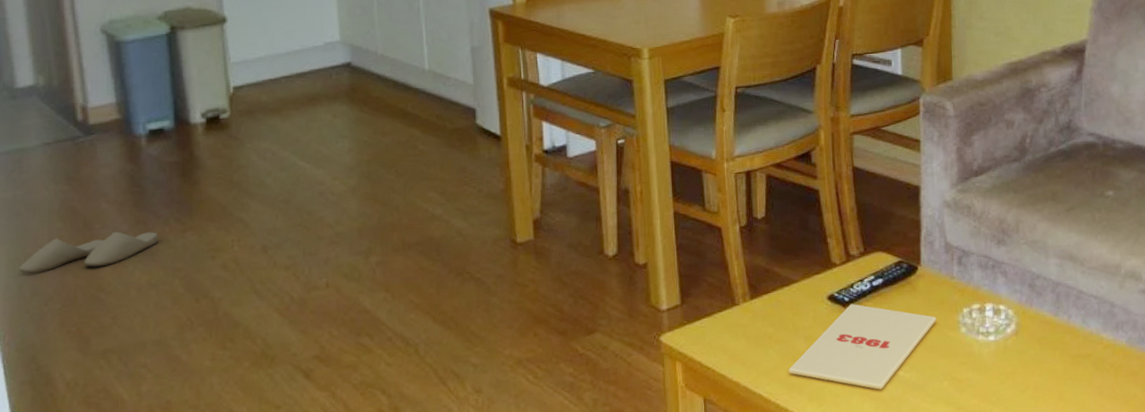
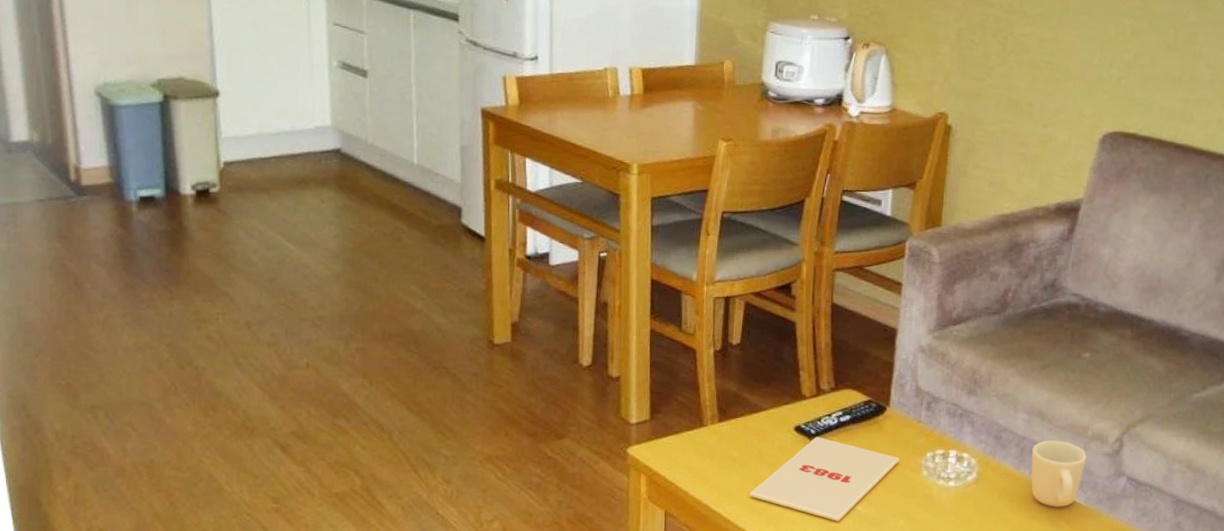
slippers: present [19,231,158,273] -> none [11,293,146,325]
mug: none [1067,282,1123,351] -> present [1031,440,1087,507]

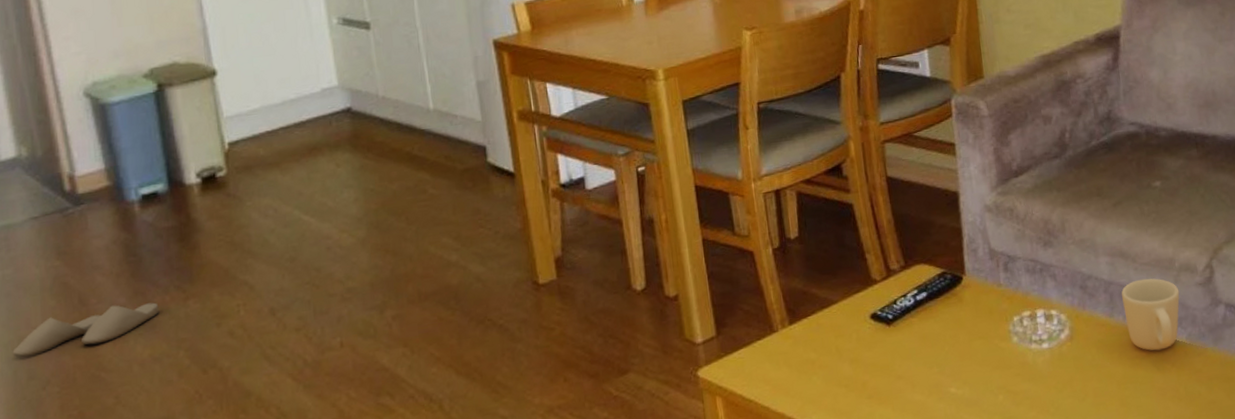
slippers: none [11,293,146,325] -> present [12,302,159,357]
magazine: present [749,437,899,522] -> none [835,321,986,410]

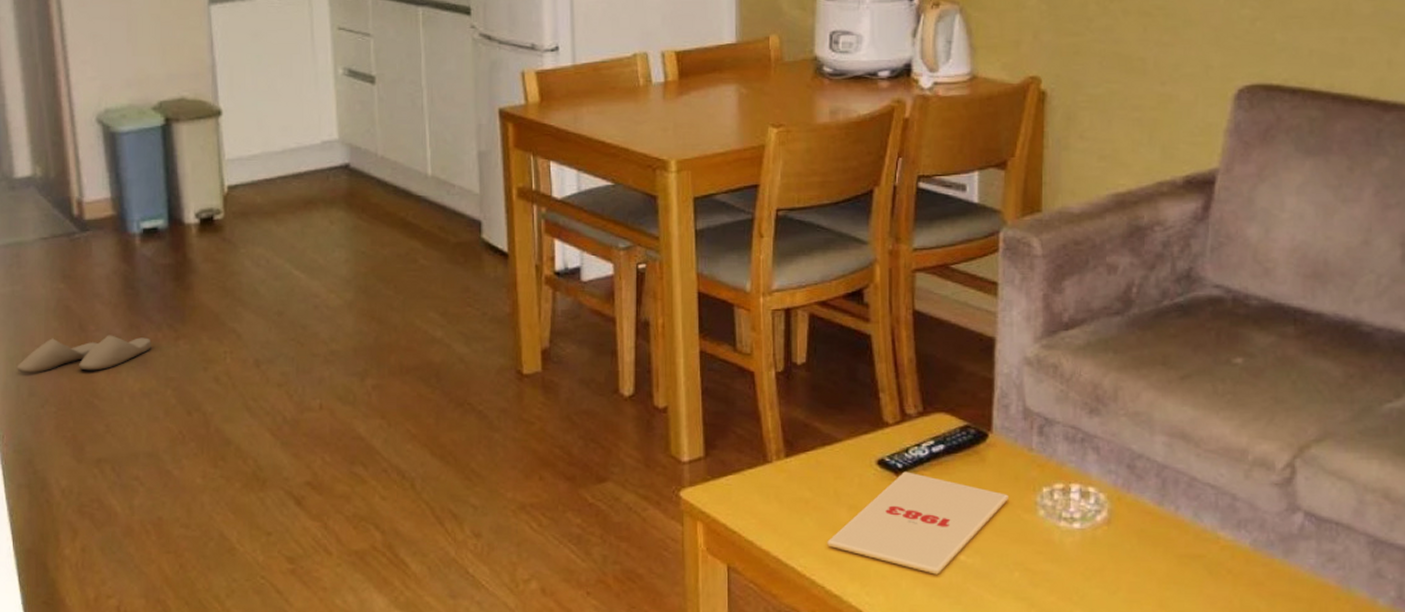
magazine: none [835,321,986,410] -> present [827,471,1008,575]
mug: present [1121,278,1180,351] -> none [1176,468,1249,552]

